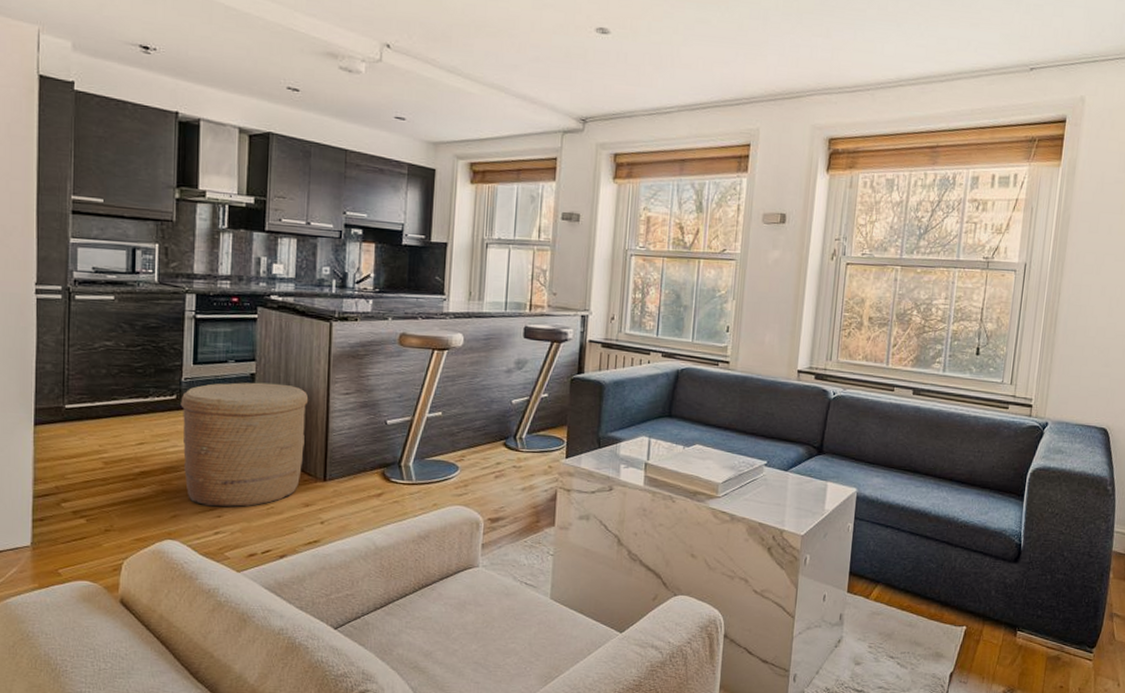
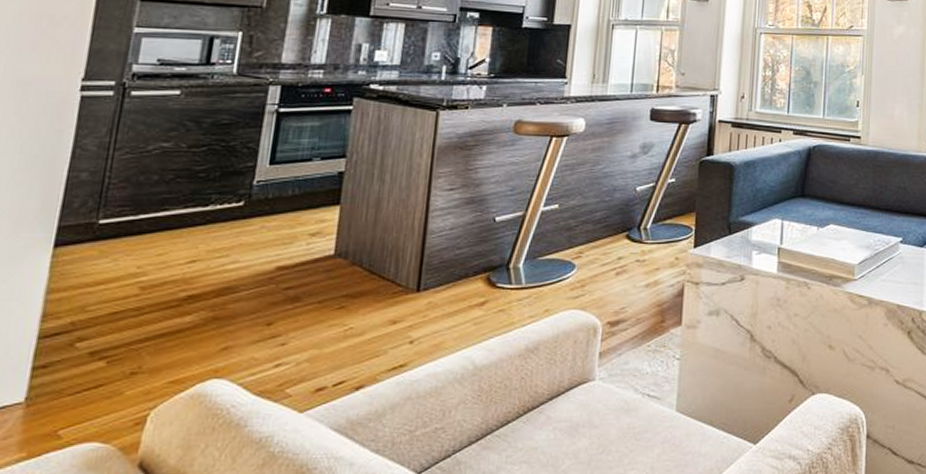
basket: present [180,382,309,507] -> none [244,181,406,333]

